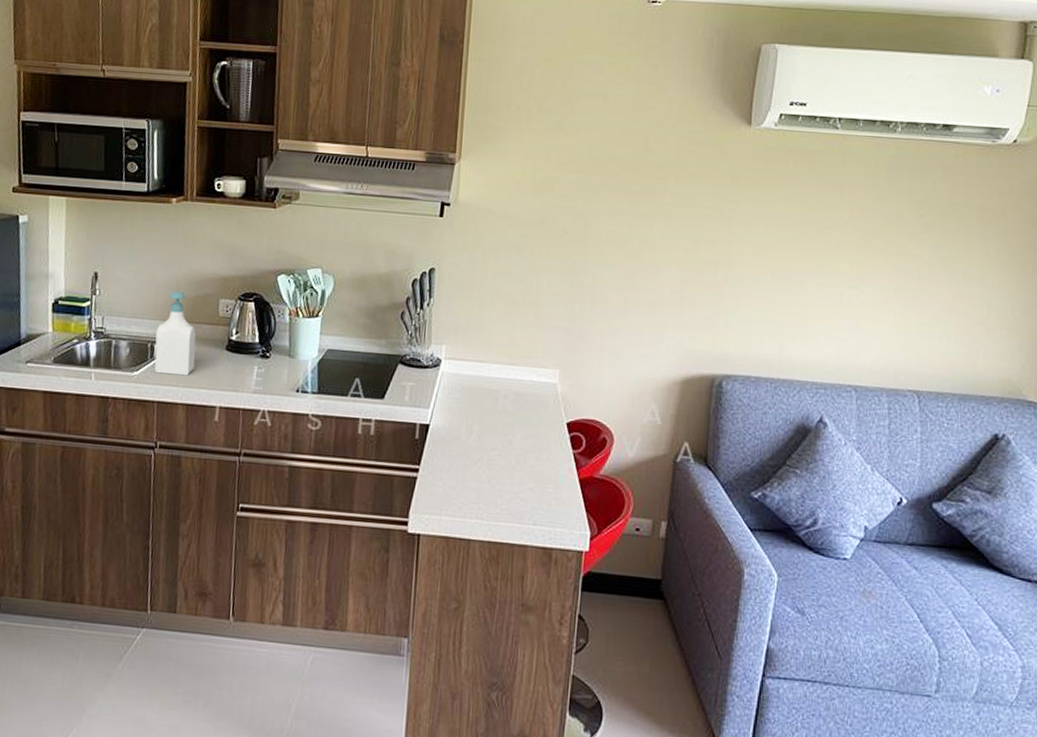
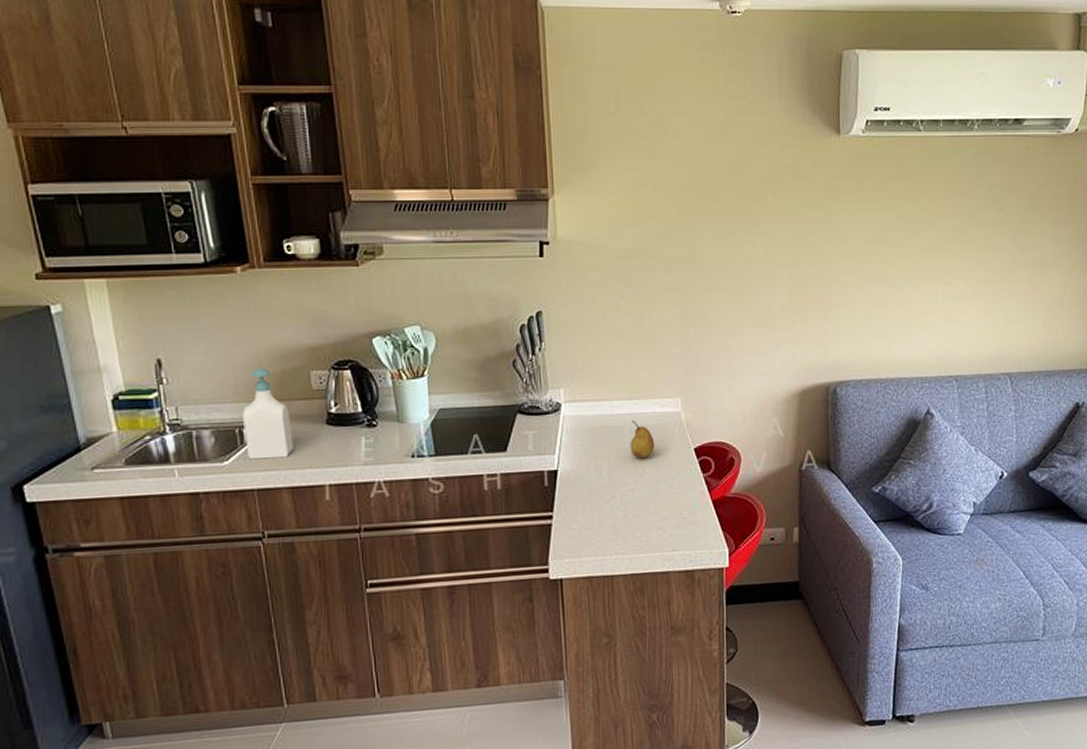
fruit: none [502,385,528,426] -> present [630,420,655,459]

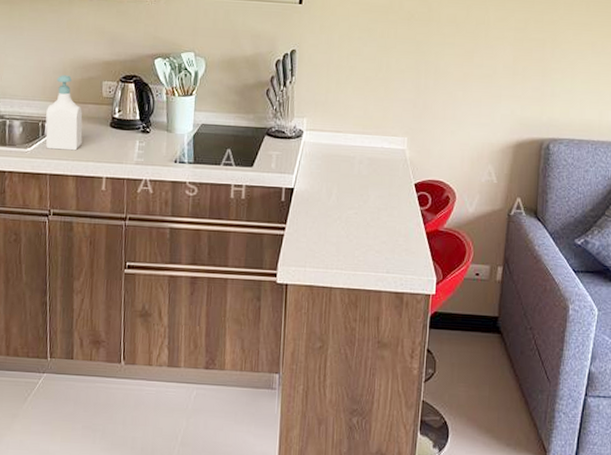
fruit: present [630,420,655,459] -> none [358,152,381,188]

